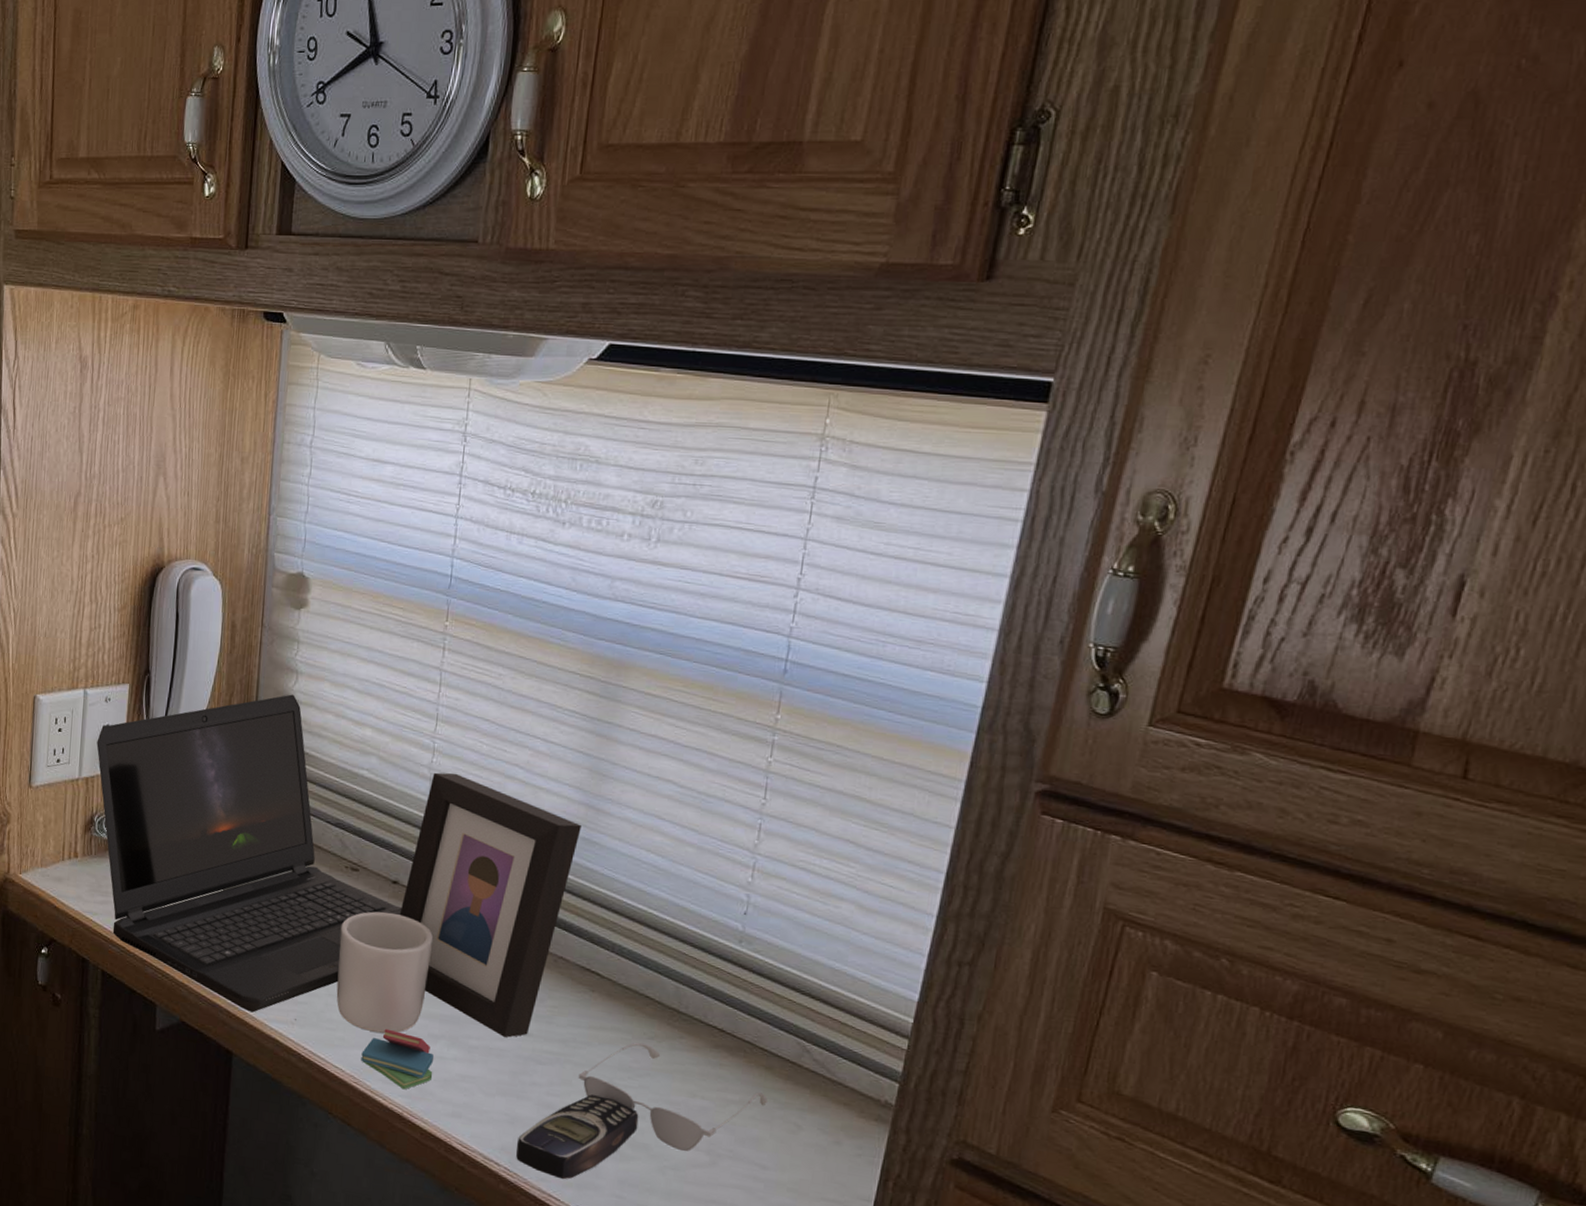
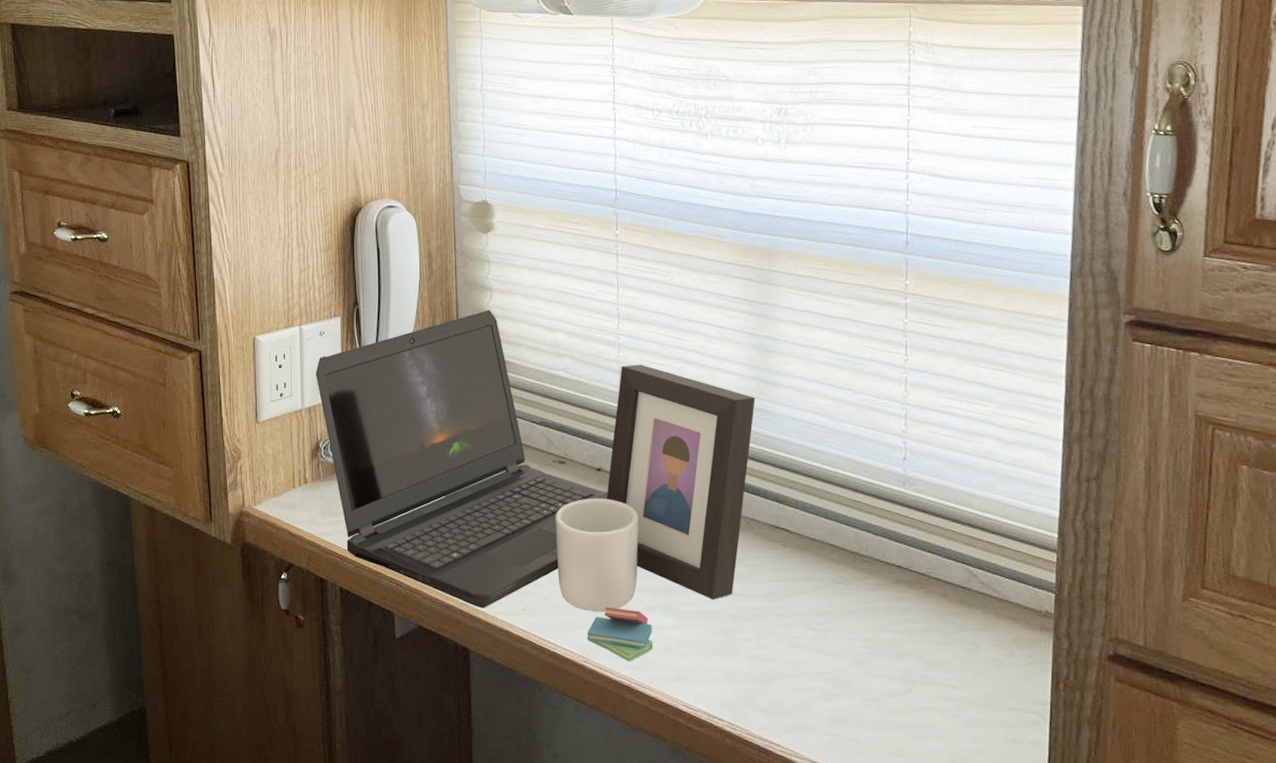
mobile phone: present [516,1094,639,1180] -> none [735,642,840,726]
eyeglasses: present [578,1042,768,1152] -> none [782,588,947,683]

